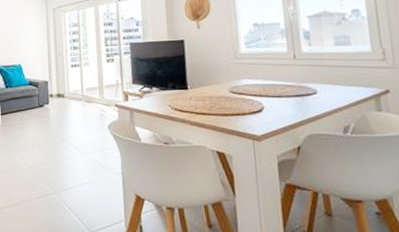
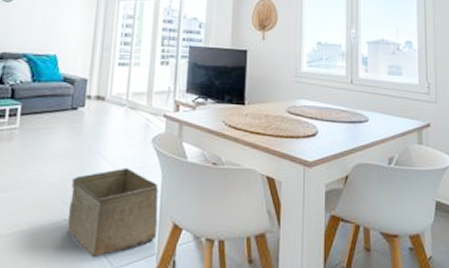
storage bin: none [47,151,123,224] -> present [68,167,159,258]

